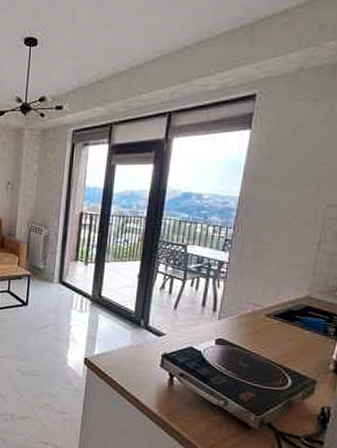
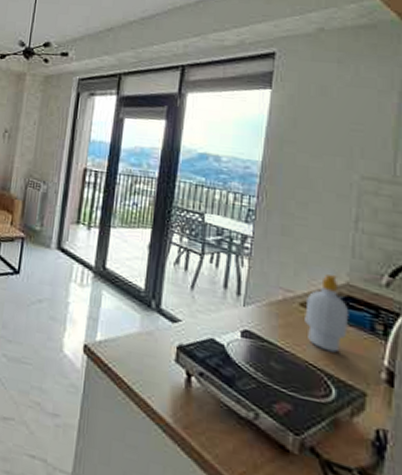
soap bottle: none [269,289,307,352] -> present [305,274,349,353]

